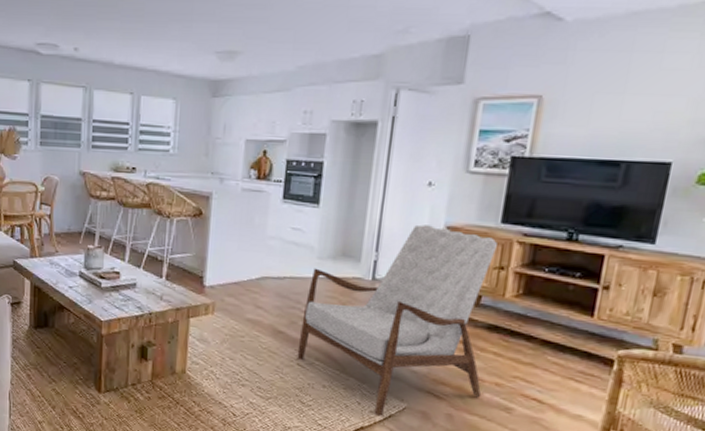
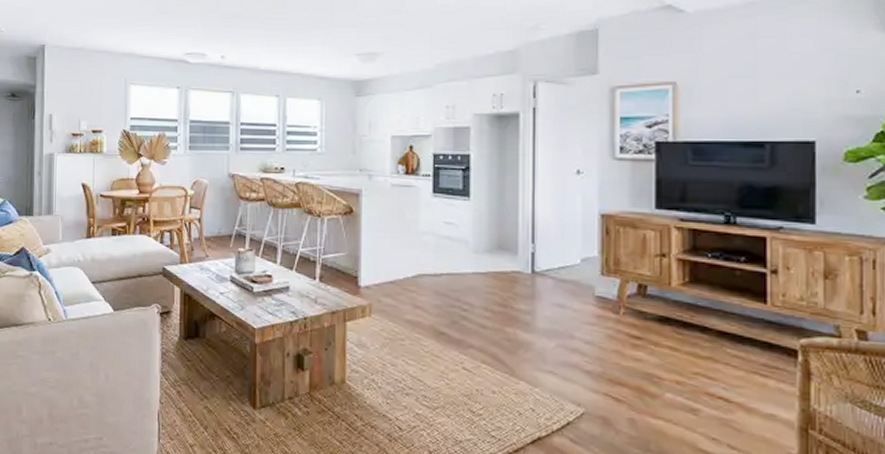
armchair: present [297,224,498,416] -> none [462,213,663,424]

